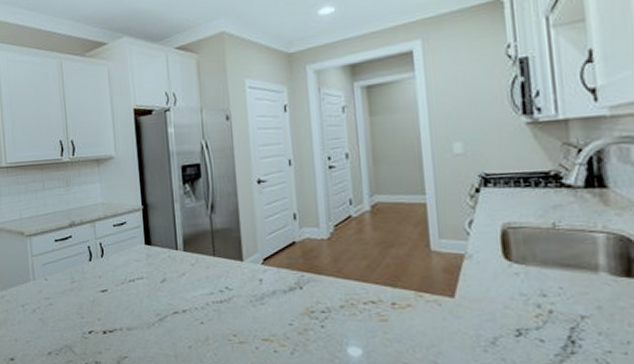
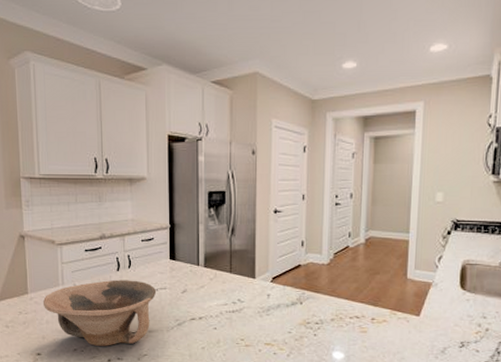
bowl: none [15,270,133,348] -> present [43,279,157,346]

